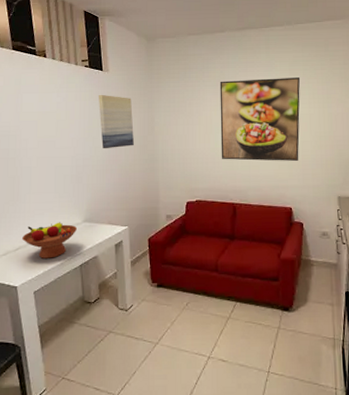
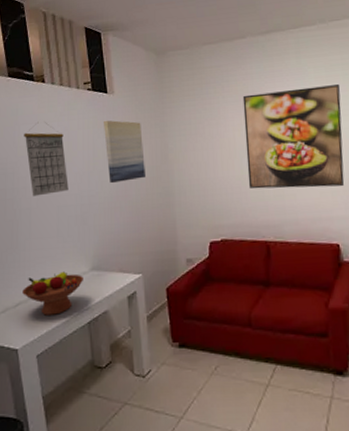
calendar: none [26,91,66,157] -> present [24,121,69,197]

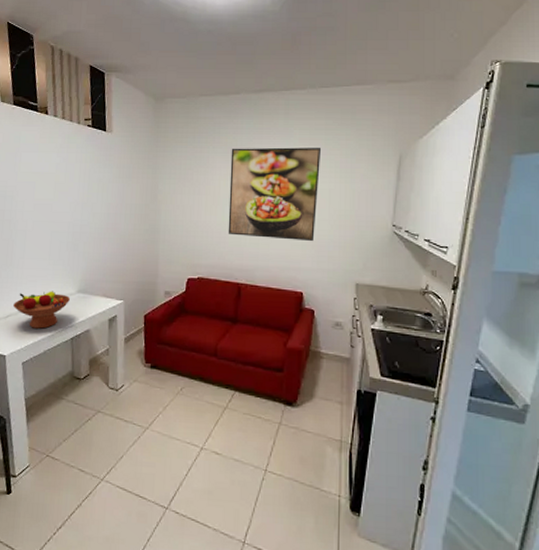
calendar: present [24,121,69,197] -> none [24,150,63,220]
wall art: present [104,120,145,184] -> none [100,156,136,216]

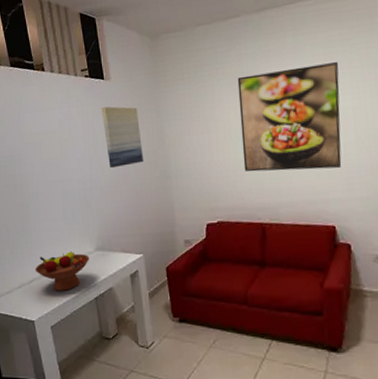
wall art: none [100,156,136,216] -> present [102,106,143,169]

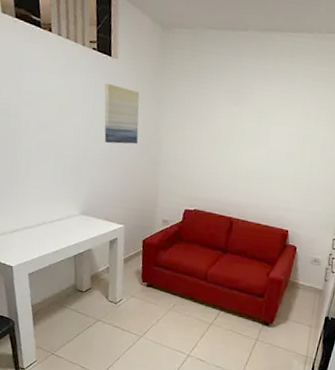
fruit bowl: present [35,251,89,291] -> none [19,210,73,245]
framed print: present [237,62,342,172] -> none [225,87,321,185]

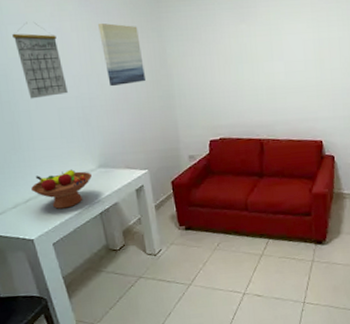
fruit bowl: none [19,210,73,245] -> present [31,169,92,209]
calendar: none [28,70,67,142] -> present [12,21,68,99]

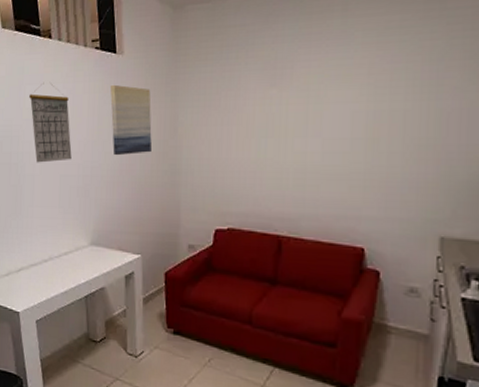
fruit bowl: present [31,169,92,209] -> none [25,242,82,285]

